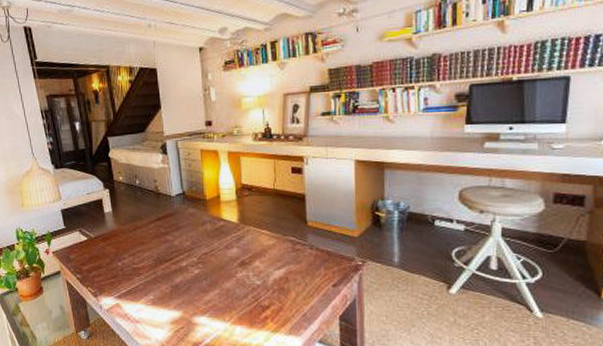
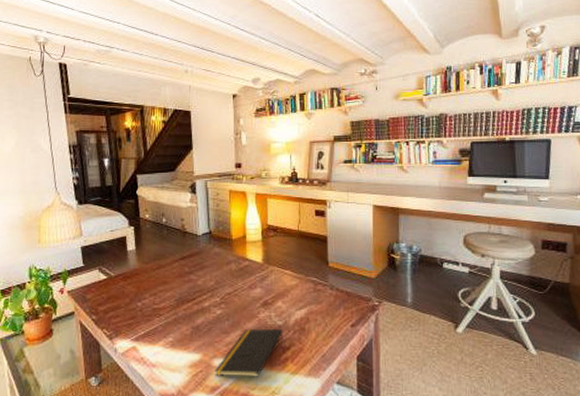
notepad: none [194,287,262,334] -> present [213,328,283,377]

